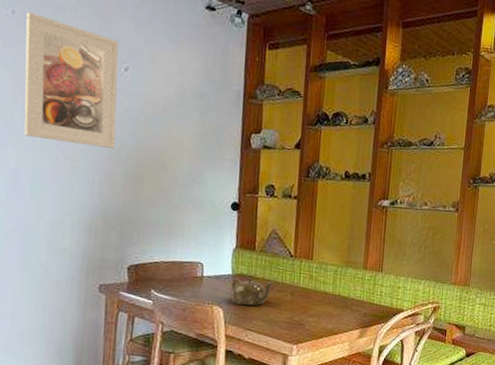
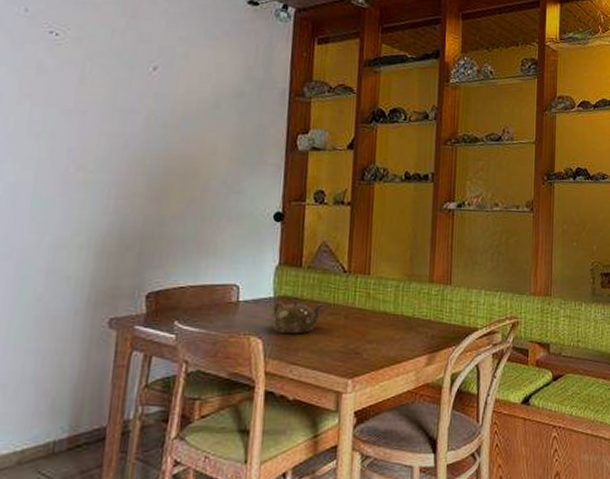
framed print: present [24,11,119,148] -> none [28,9,148,156]

